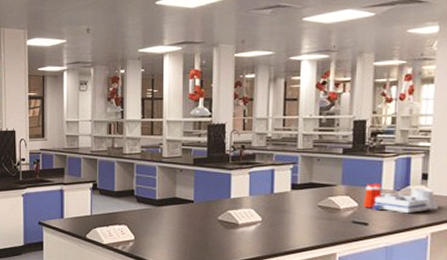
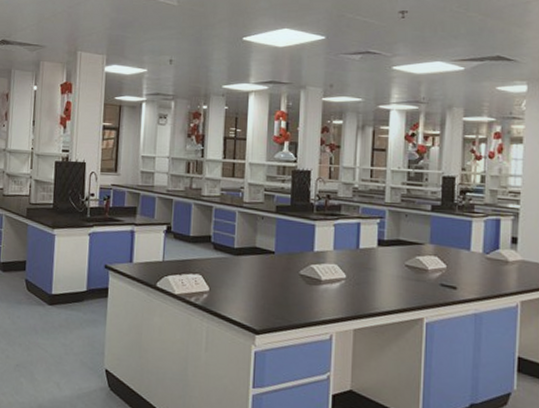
laboratory equipment: present [362,183,438,214] -> none [451,244,528,279]

